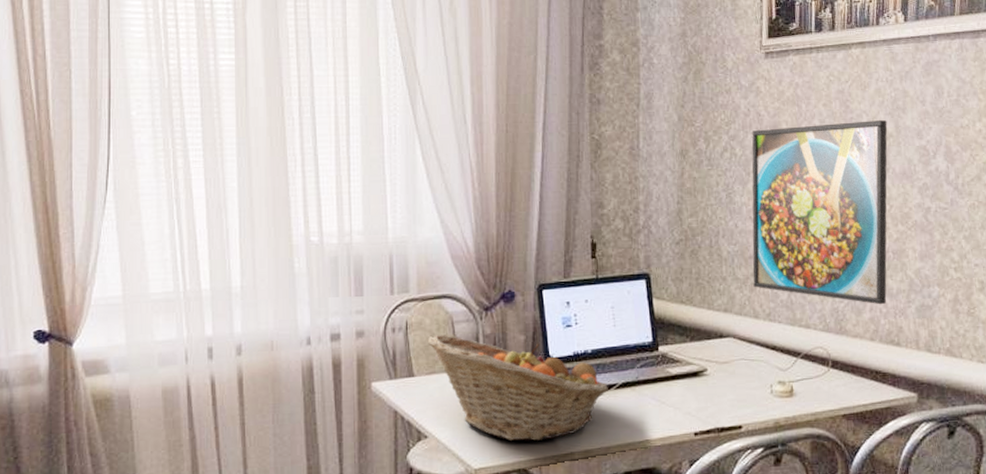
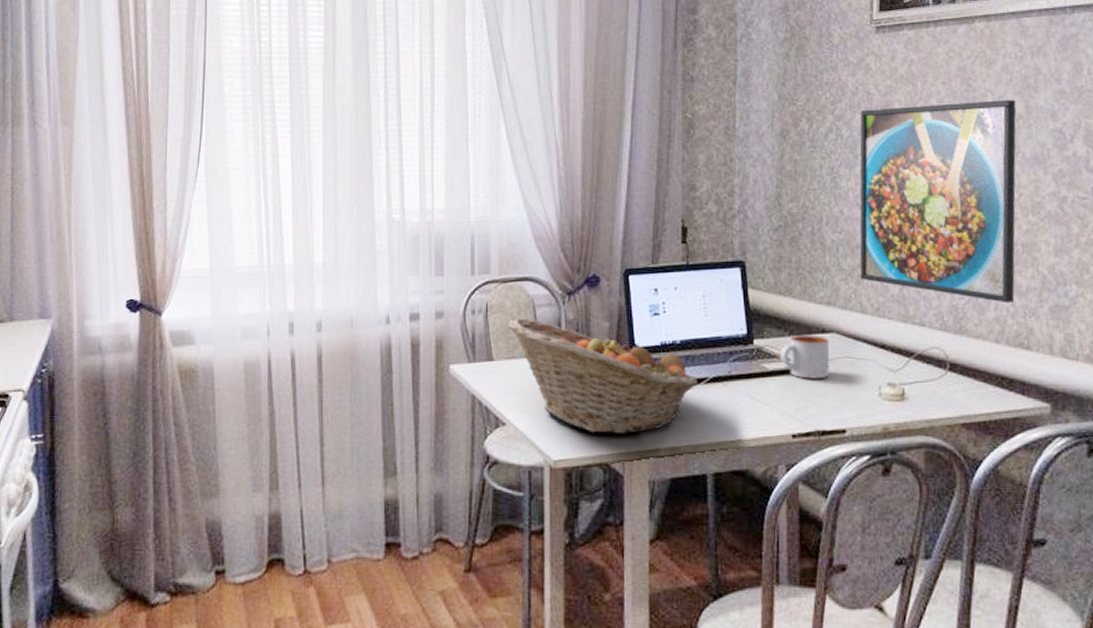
mug: none [682,340,728,381] -> present [779,335,830,379]

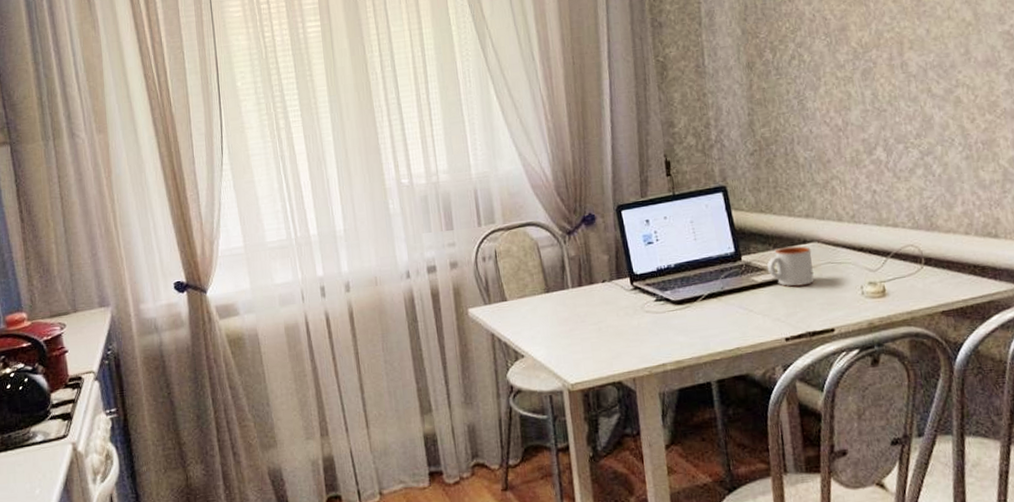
fruit basket: present [507,318,698,434] -> none [516,260,695,356]
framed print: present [859,100,1017,303] -> none [819,9,980,198]

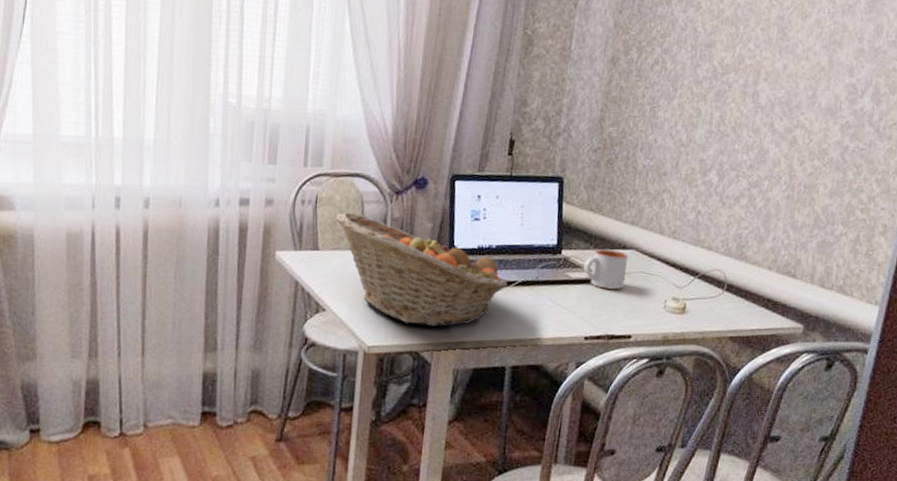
fruit basket: none [516,260,695,356] -> present [335,212,508,327]

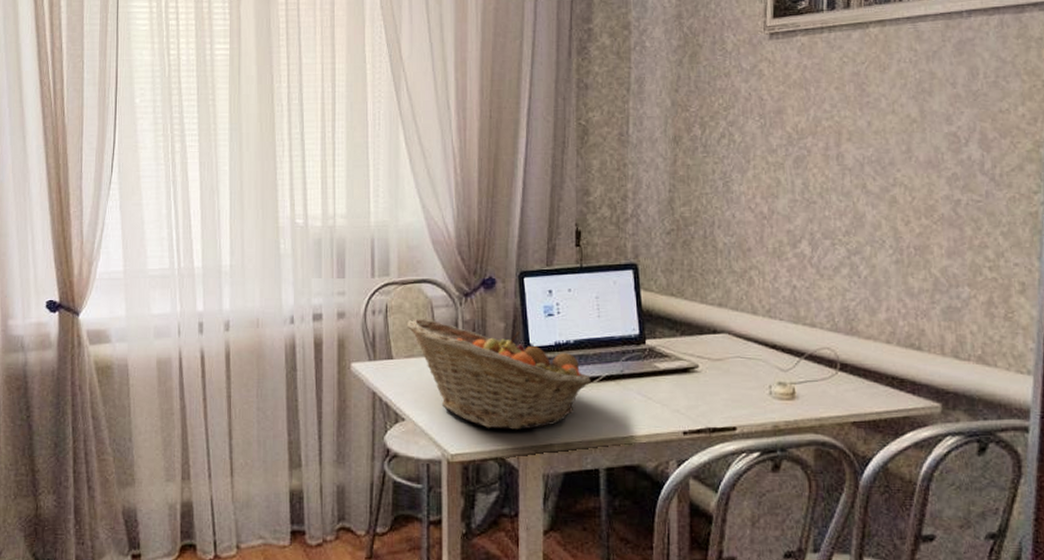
mug: present [583,249,628,290] -> none [671,336,721,378]

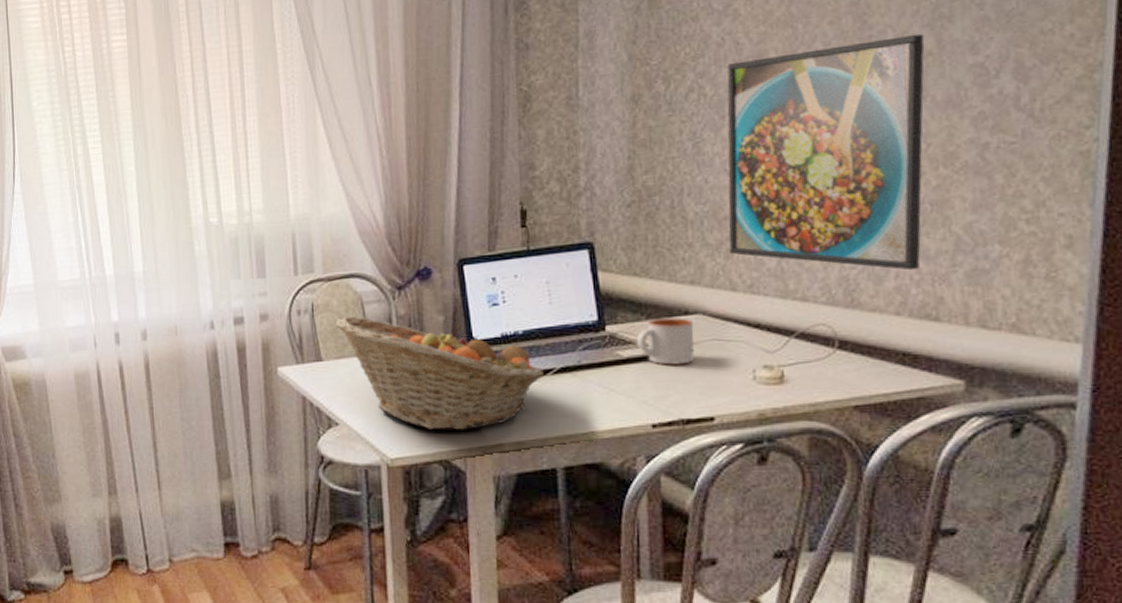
mug: none [671,336,721,378] -> present [636,318,695,365]
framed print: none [751,105,911,305] -> present [727,34,925,271]

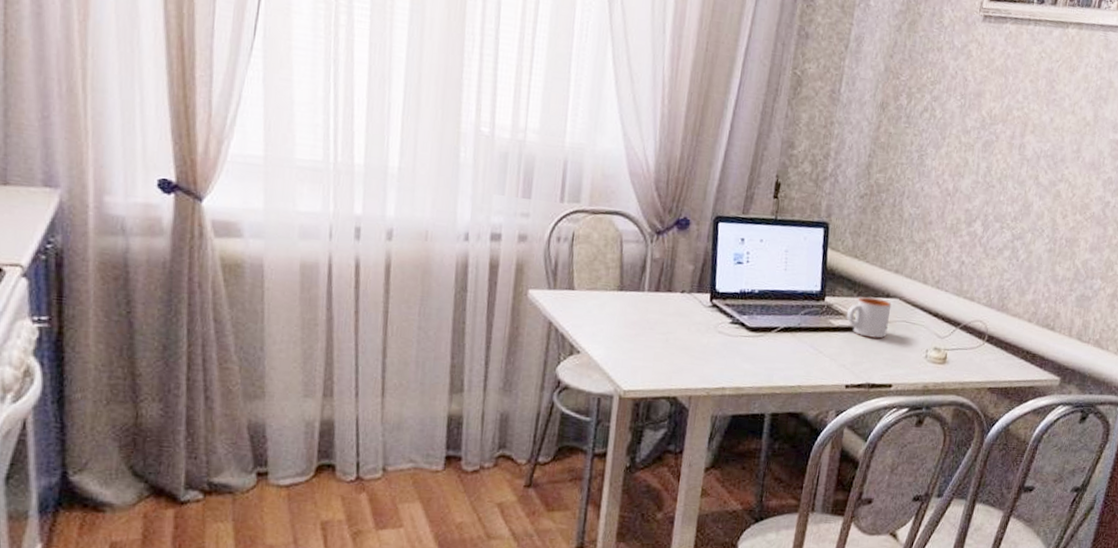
fruit basket: present [335,316,544,430] -> none [592,251,769,372]
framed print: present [727,34,925,271] -> none [928,95,1088,289]

